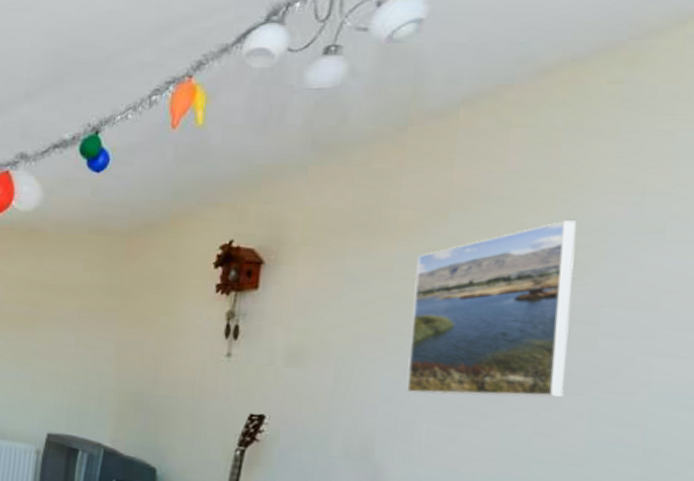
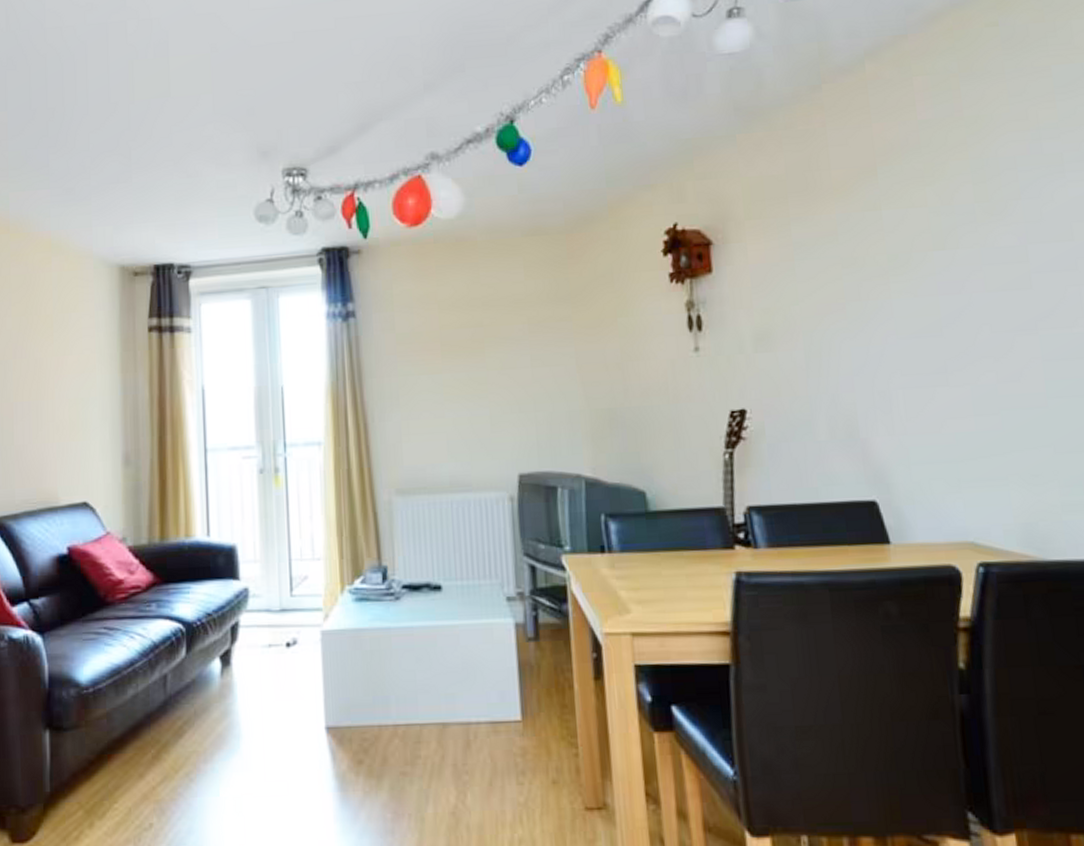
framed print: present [405,220,576,398] -> none [858,162,1015,360]

